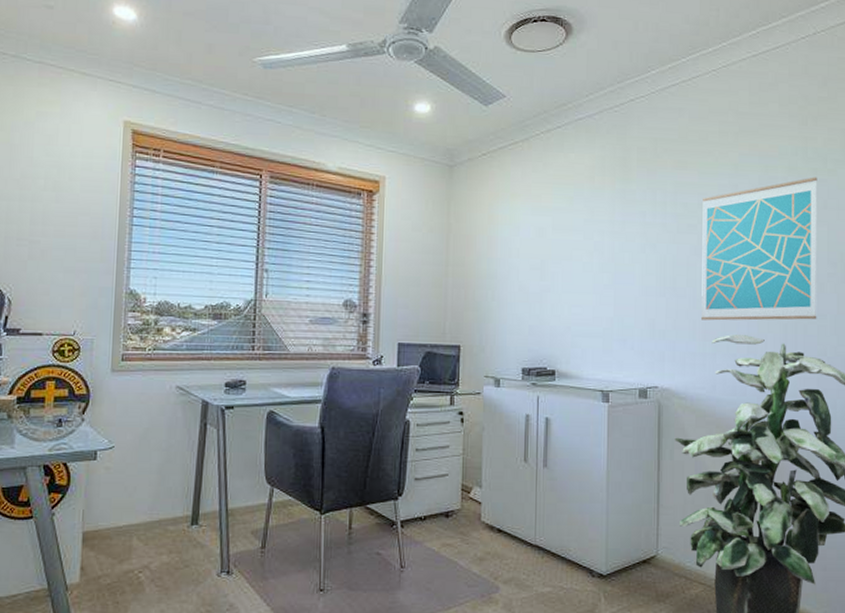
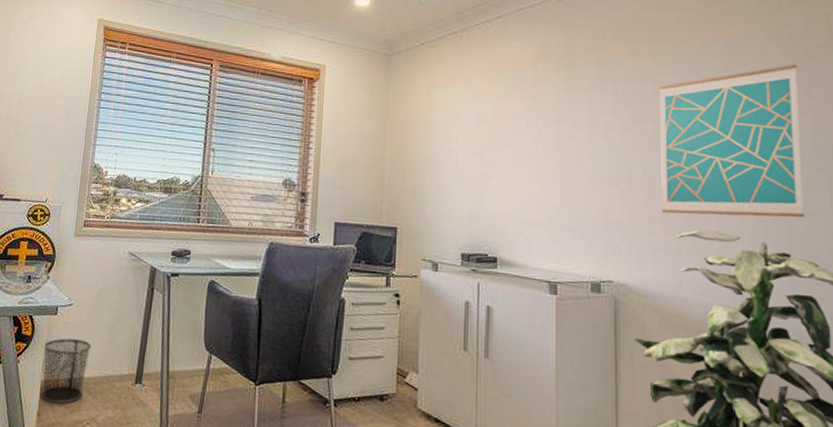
waste bin: none [82,484,139,554] -> present [41,338,92,404]

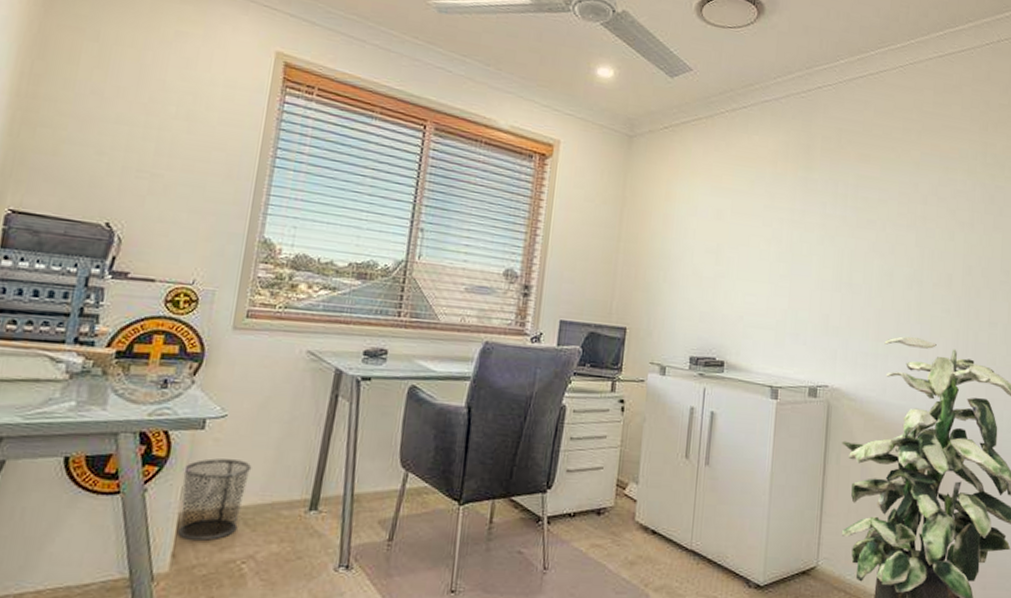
wall art: present [659,64,805,218] -> none [876,182,995,327]

